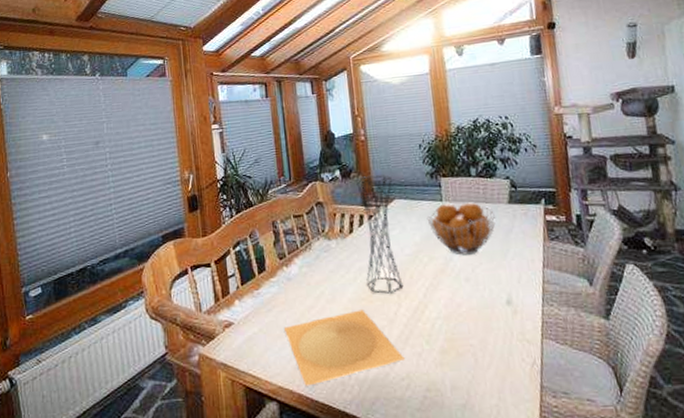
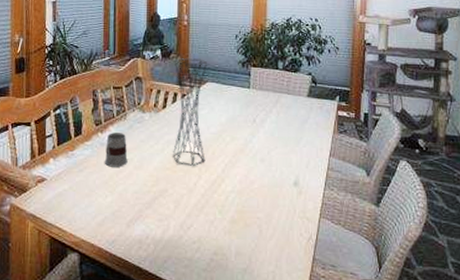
plate: present [284,309,405,386] -> none [93,178,198,241]
mug: none [293,264,319,303] -> present [104,133,128,167]
fruit basket: present [426,202,497,255] -> none [234,91,295,139]

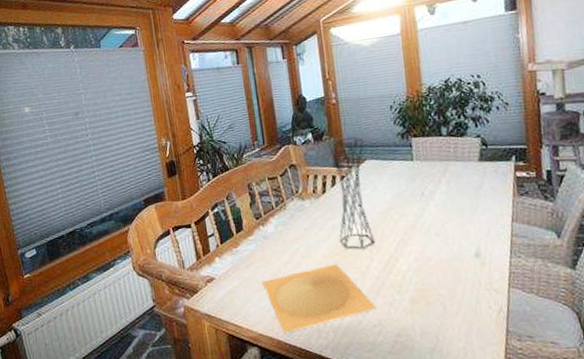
plate: none [93,178,198,241] -> present [263,264,377,333]
mug: present [104,133,128,167] -> none [269,223,294,259]

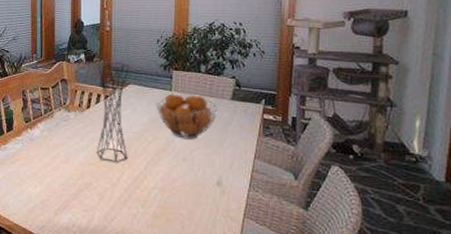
plate: present [263,264,377,333] -> none [24,172,122,227]
fruit basket: none [397,160,467,212] -> present [156,93,218,140]

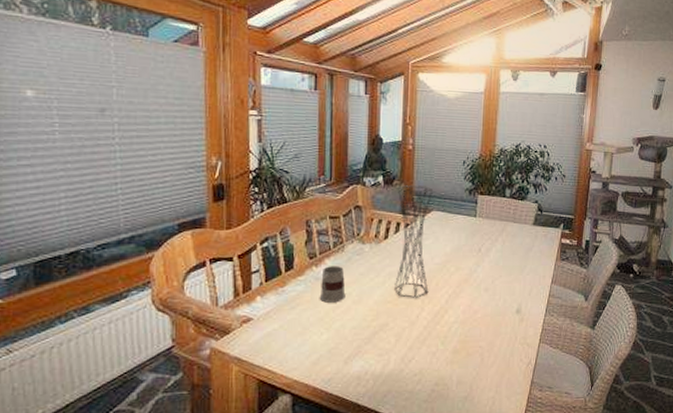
mug: none [33,129,55,161] -> present [319,266,346,303]
fruit basket: present [156,93,218,140] -> none [459,220,521,268]

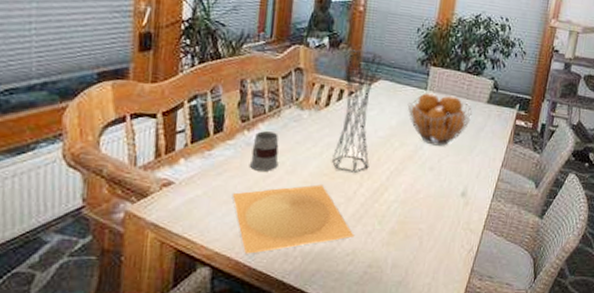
plate: none [307,311,420,380] -> present [233,184,354,254]
fruit basket: none [459,220,521,268] -> present [407,93,473,146]

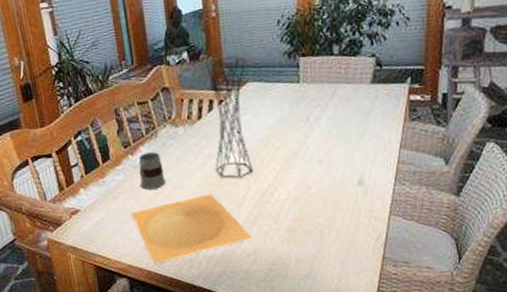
fruit basket: present [407,93,473,146] -> none [281,83,357,139]

